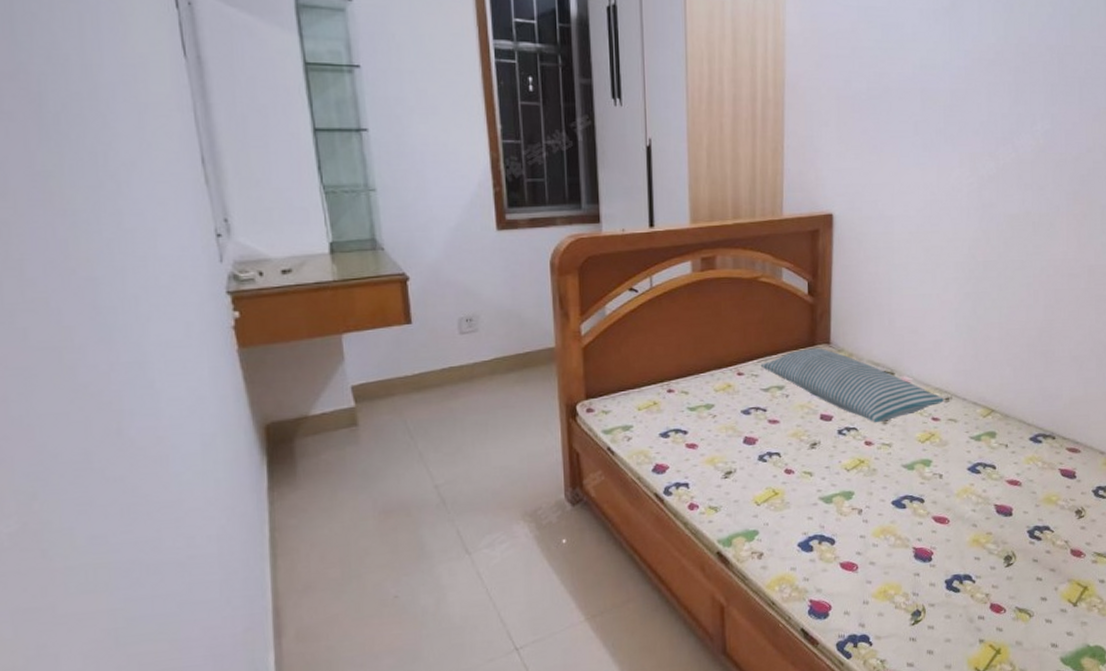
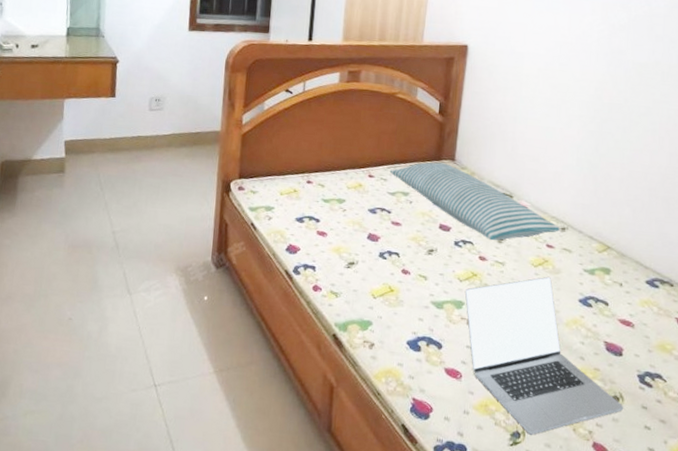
laptop: none [853,450,1017,611] -> present [464,276,624,435]

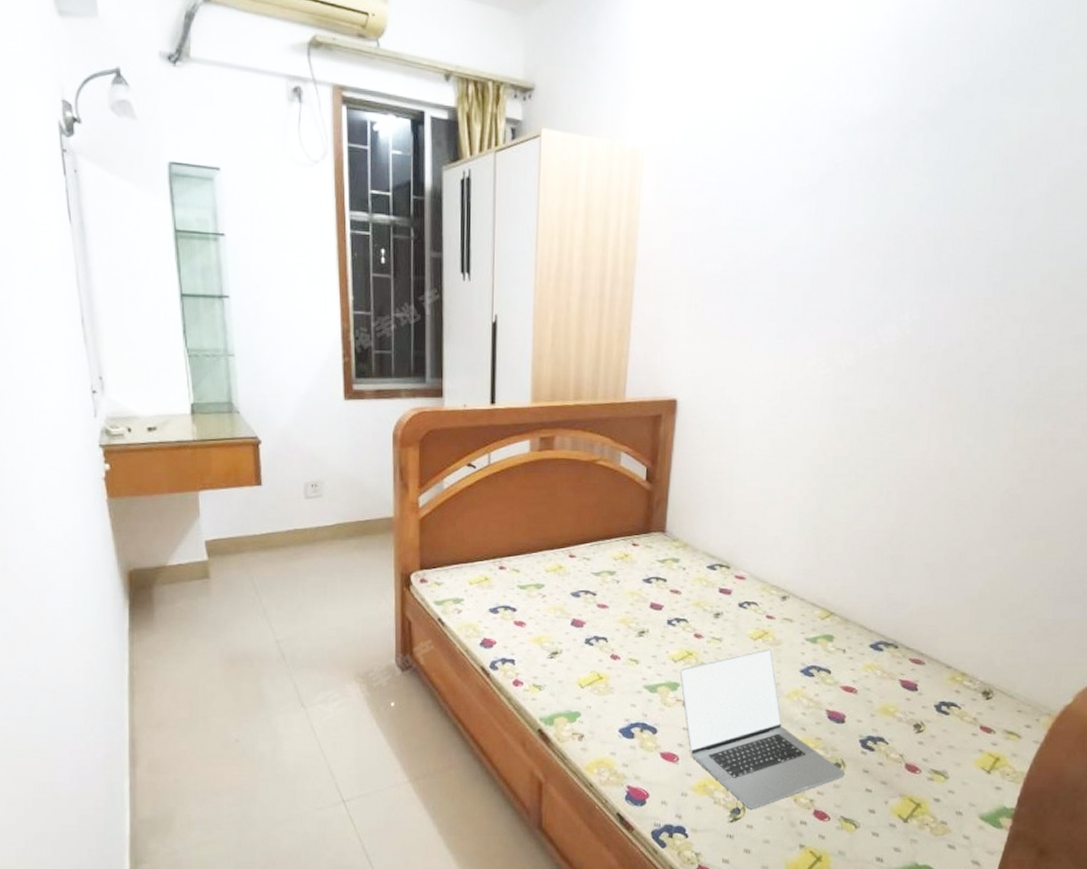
pillow: present [389,162,561,241] -> none [592,535,781,615]

